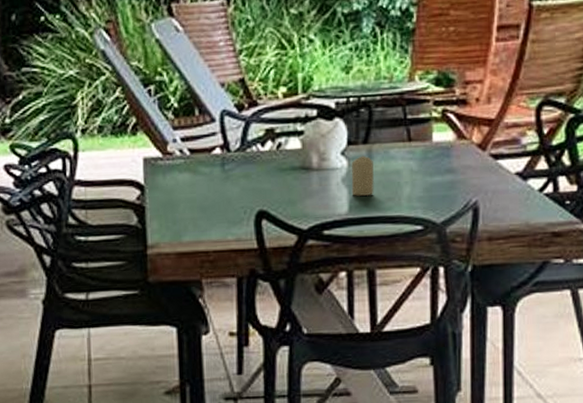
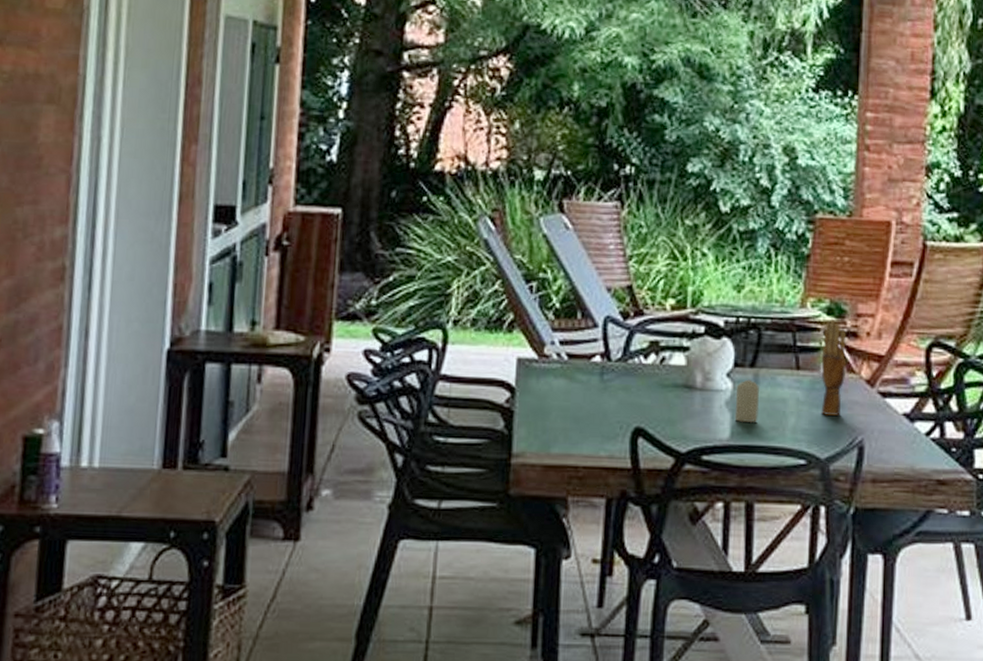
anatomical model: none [431,88,458,183] -> present [820,318,847,416]

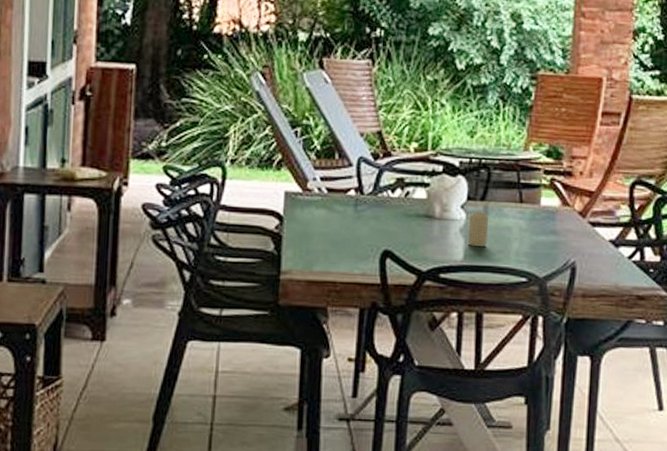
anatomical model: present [820,318,847,416] -> none [540,160,563,242]

